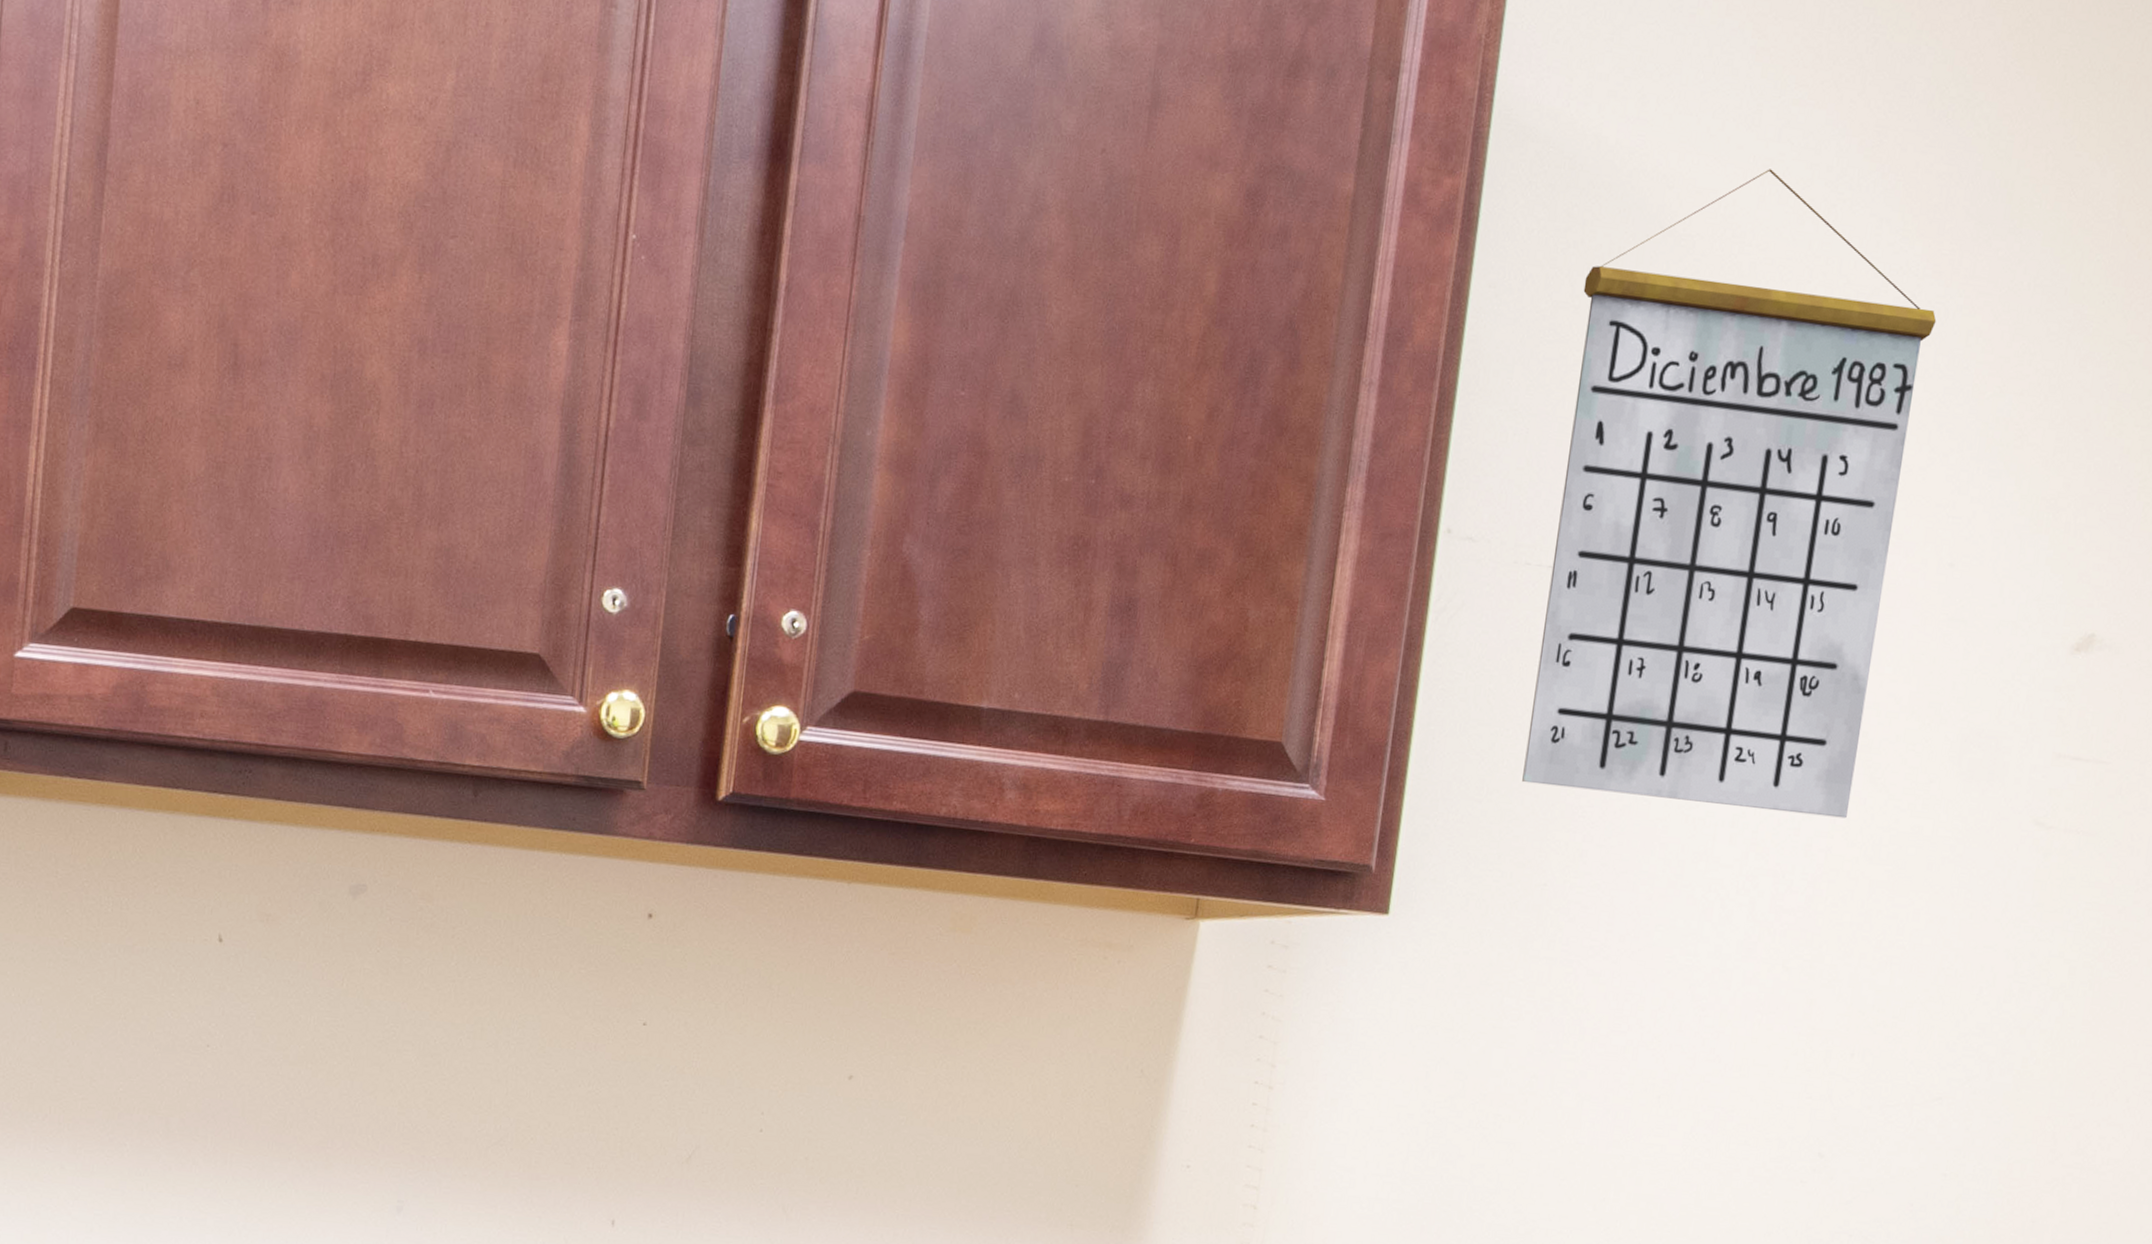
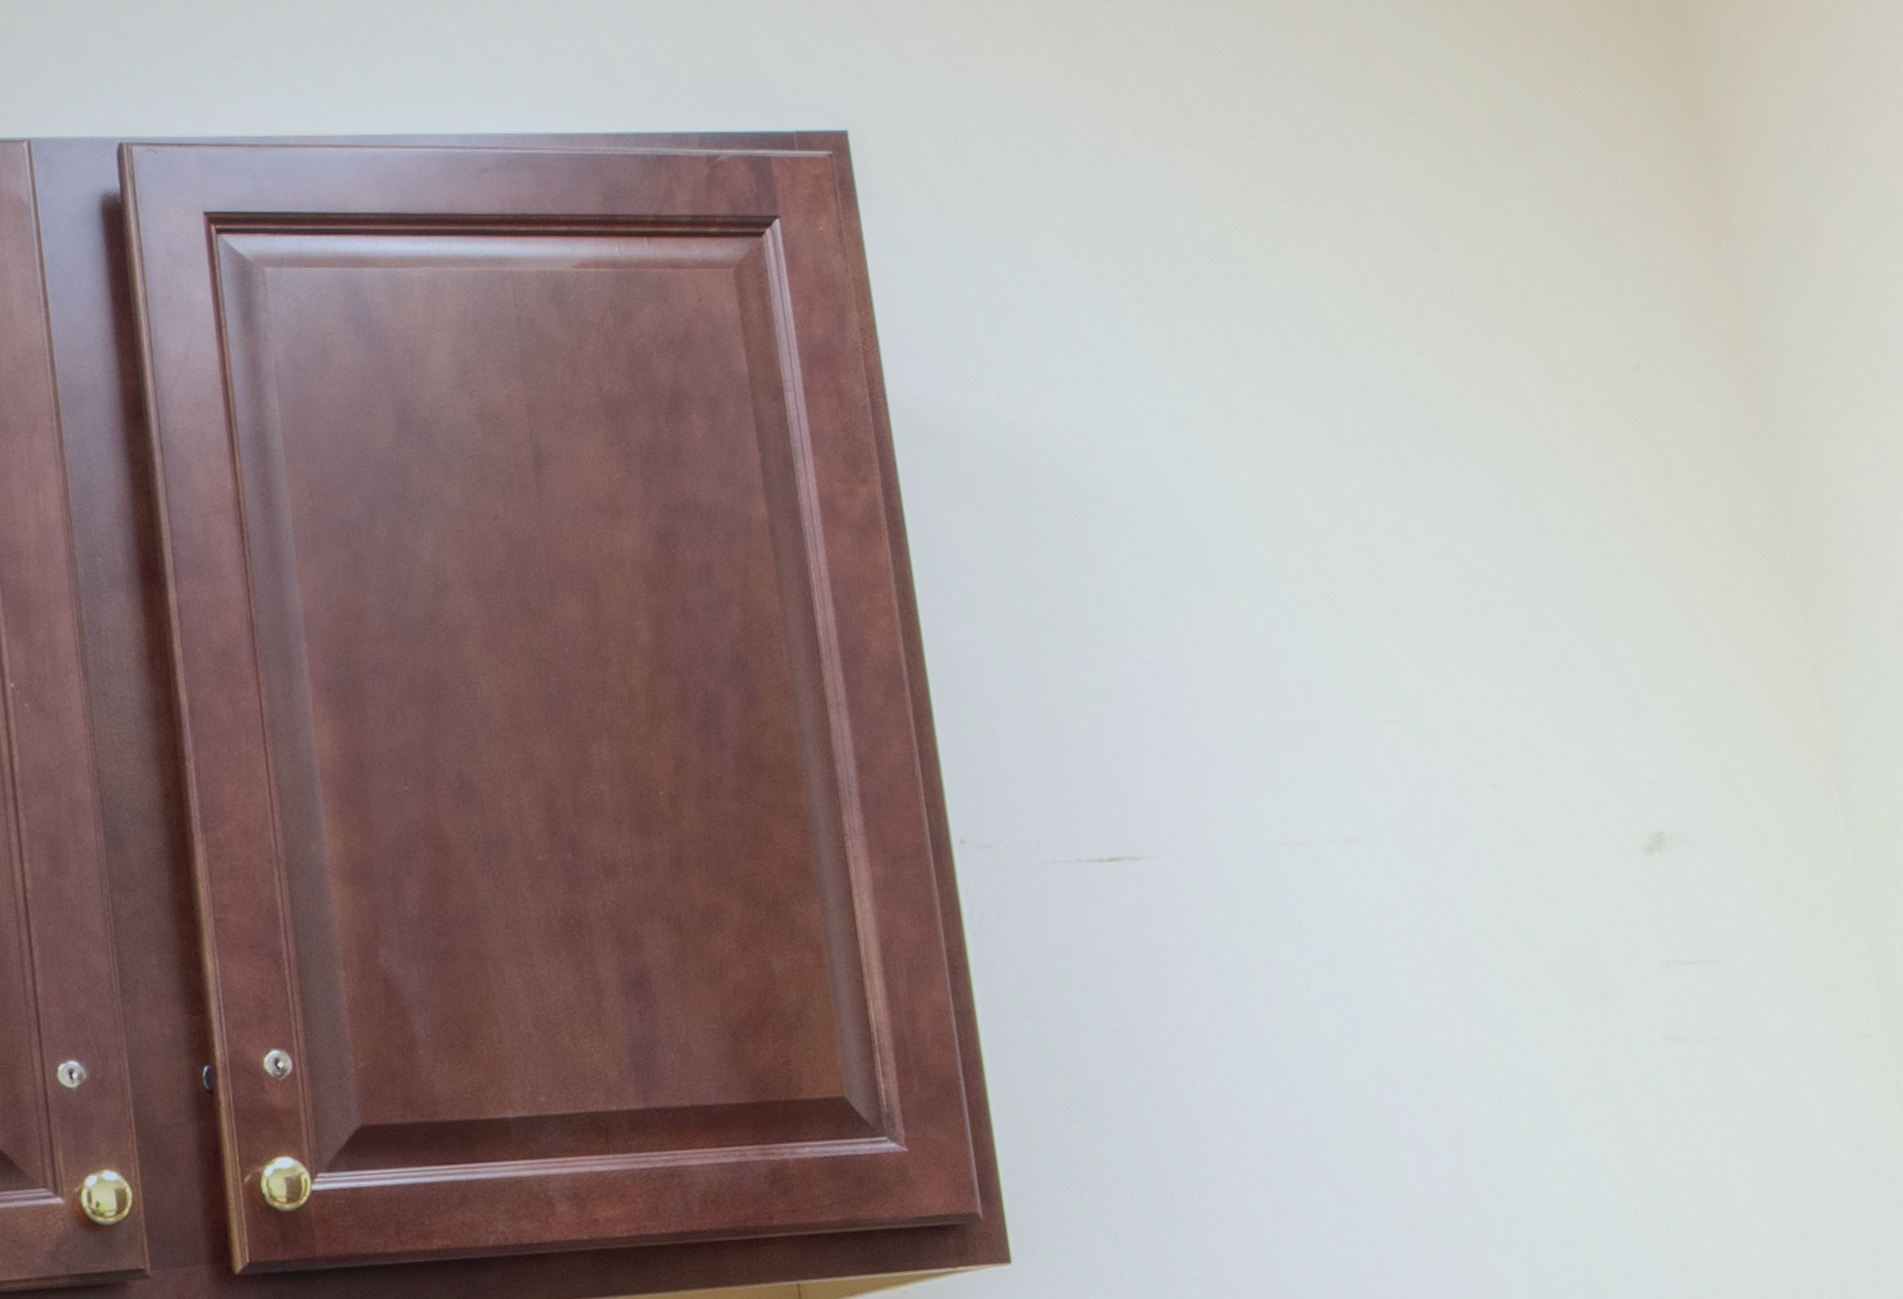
calendar: present [1522,169,1937,819] -> none [1031,426,1469,1093]

